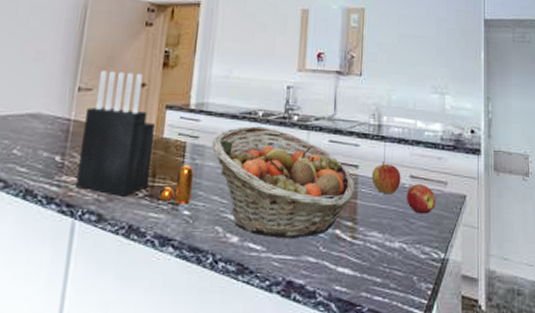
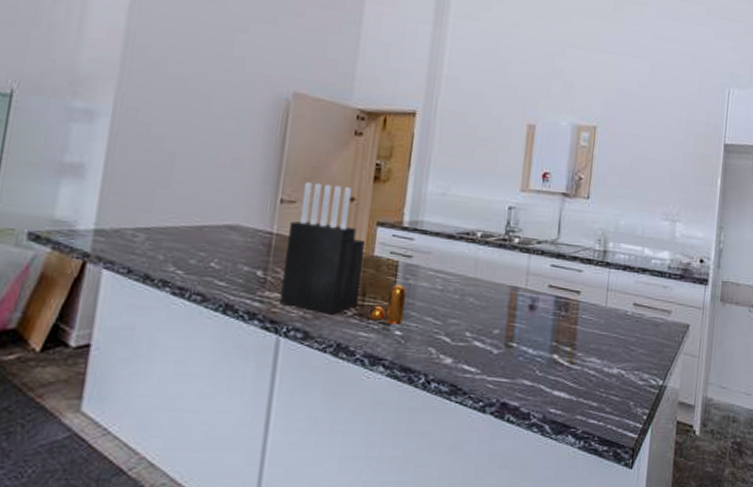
fruit basket: present [211,126,355,239] -> none [425,247,576,362]
apple: present [371,162,401,195] -> none [593,288,624,321]
apple: present [406,184,436,214] -> none [628,312,659,342]

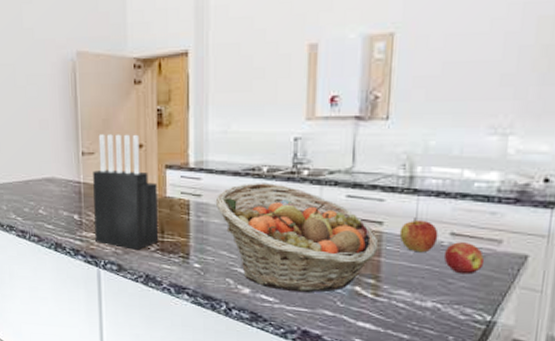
pepper shaker: present [368,285,407,325] -> none [169,222,201,258]
fruit basket: none [425,247,576,362] -> present [215,183,379,293]
apple: none [593,288,624,321] -> present [399,218,438,253]
apple: none [628,312,659,342] -> present [443,242,485,275]

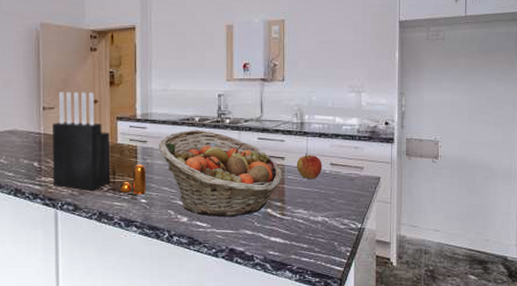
pepper shaker: none [169,222,201,258] -> present [119,164,147,195]
apple: present [443,242,485,275] -> none [327,170,354,194]

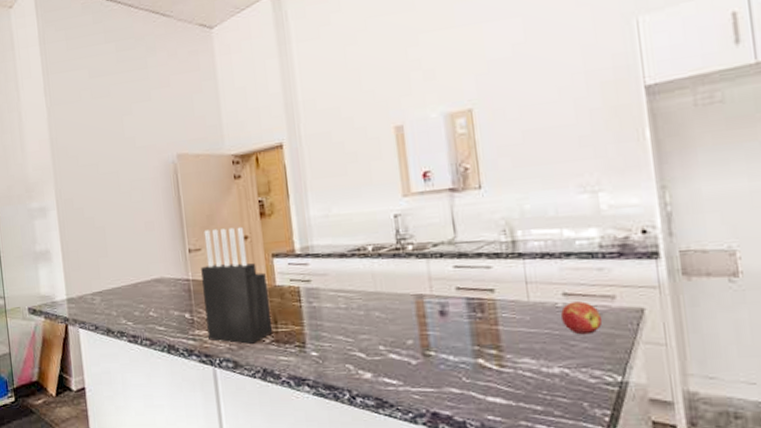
pepper shaker: present [119,164,147,195] -> none [284,309,317,347]
fruit basket: present [158,130,282,217] -> none [325,261,494,372]
apple: present [296,153,322,180] -> none [512,282,552,317]
apple: none [327,170,354,194] -> present [560,301,603,335]

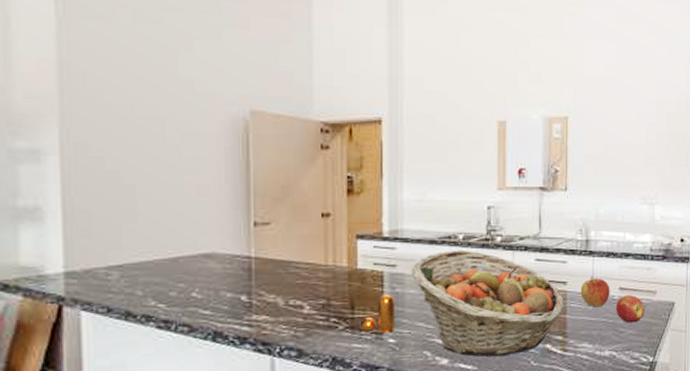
knife block: present [201,226,273,344] -> none [268,202,348,331]
pepper shaker: none [284,309,317,347] -> present [360,295,396,333]
fruit basket: none [325,261,494,372] -> present [411,250,564,357]
apple: none [512,282,552,317] -> present [580,276,610,307]

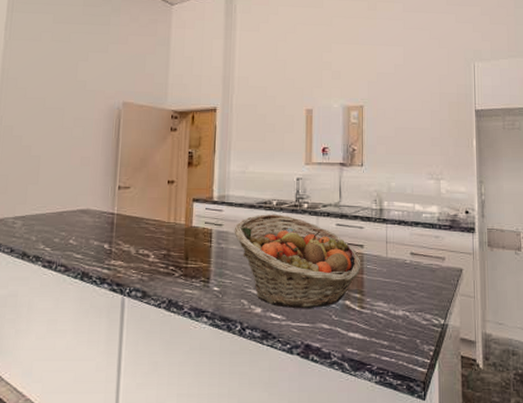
pepper shaker: present [360,295,396,333] -> none [191,249,221,282]
apple: present [580,276,610,307] -> none [375,241,402,270]
apple: present [615,295,645,323] -> none [407,260,435,286]

